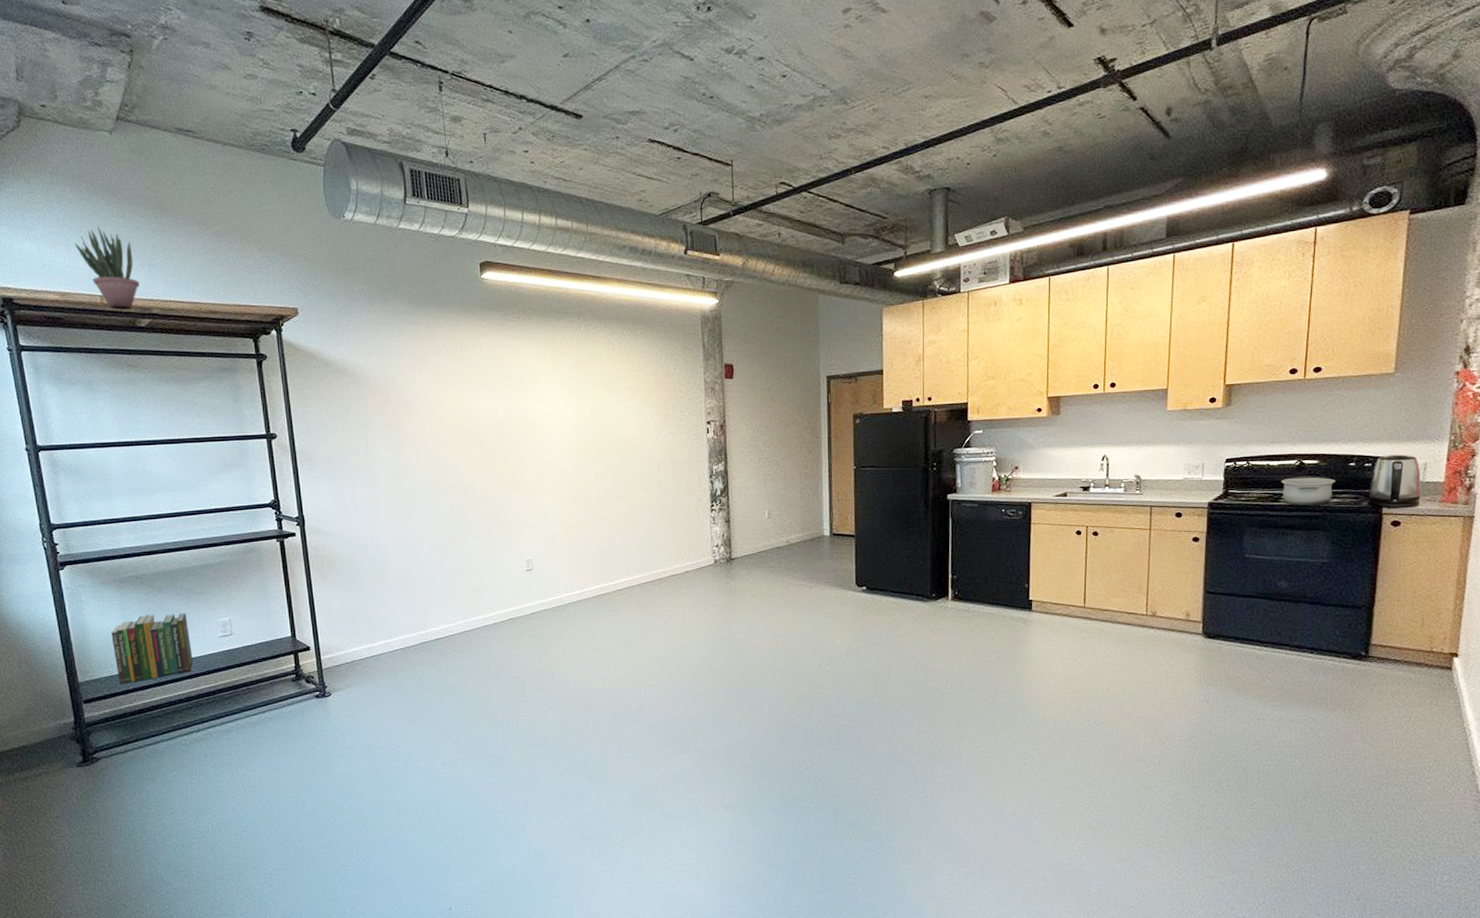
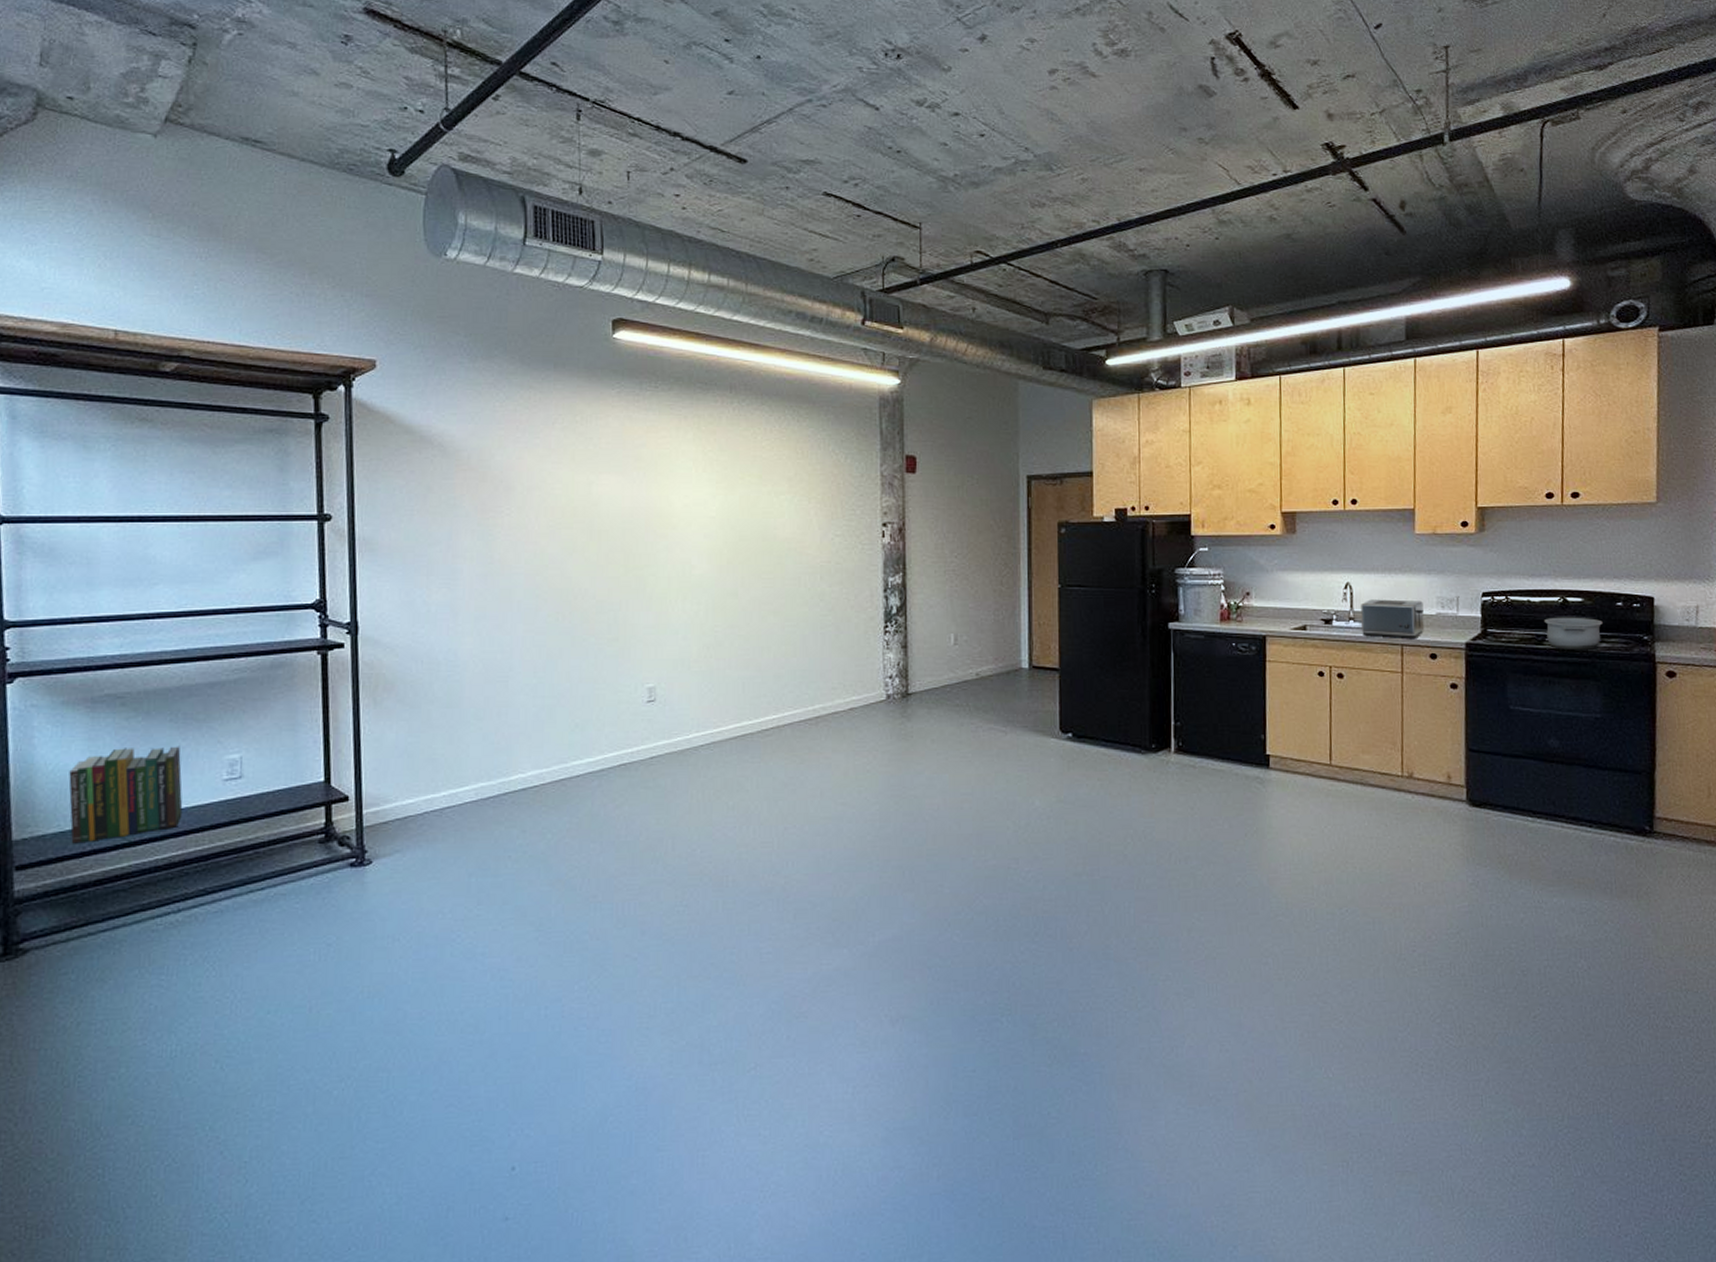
potted plant: present [74,226,140,310] -> none [88,245,171,350]
toaster: none [1115,468,1172,501] -> present [1360,599,1425,640]
kettle: present [1368,454,1421,509] -> none [1639,595,1695,657]

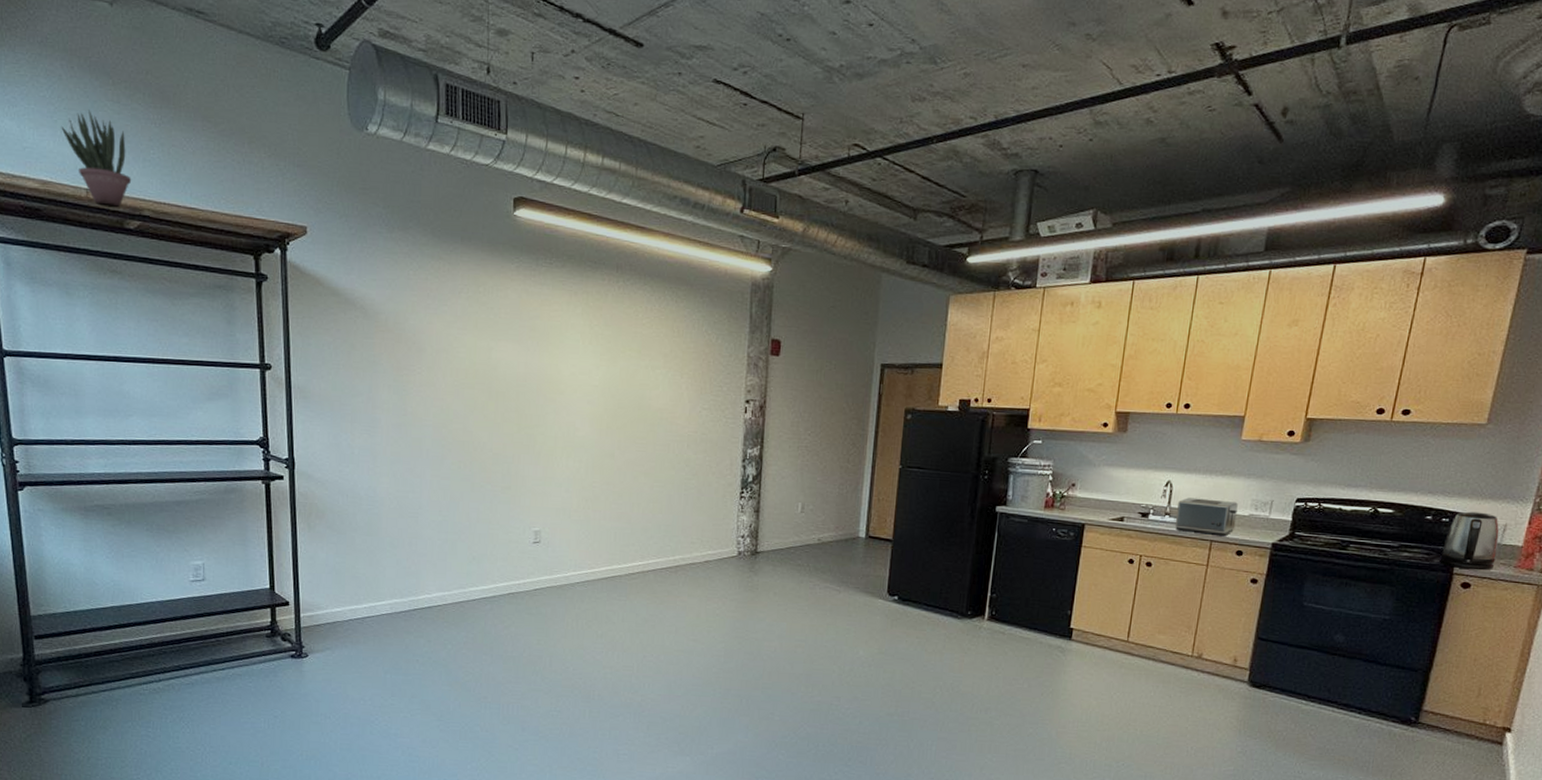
books: present [69,746,183,844] -> none [71,549,160,622]
potted plant: none [88,245,171,350] -> present [61,110,132,208]
cooking pot: present [1544,617,1603,651] -> none [1351,525,1409,558]
kettle: none [1639,595,1695,657] -> present [1439,511,1499,571]

